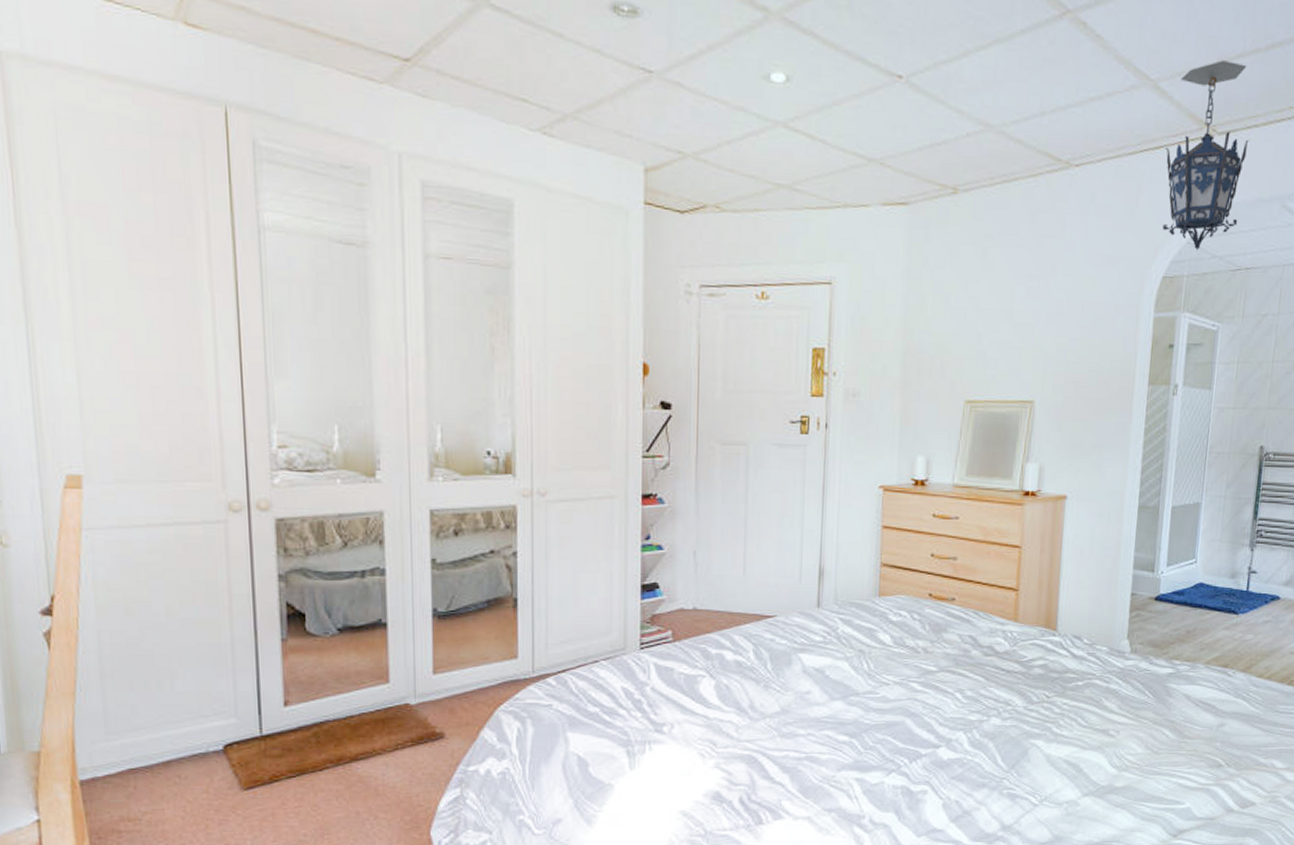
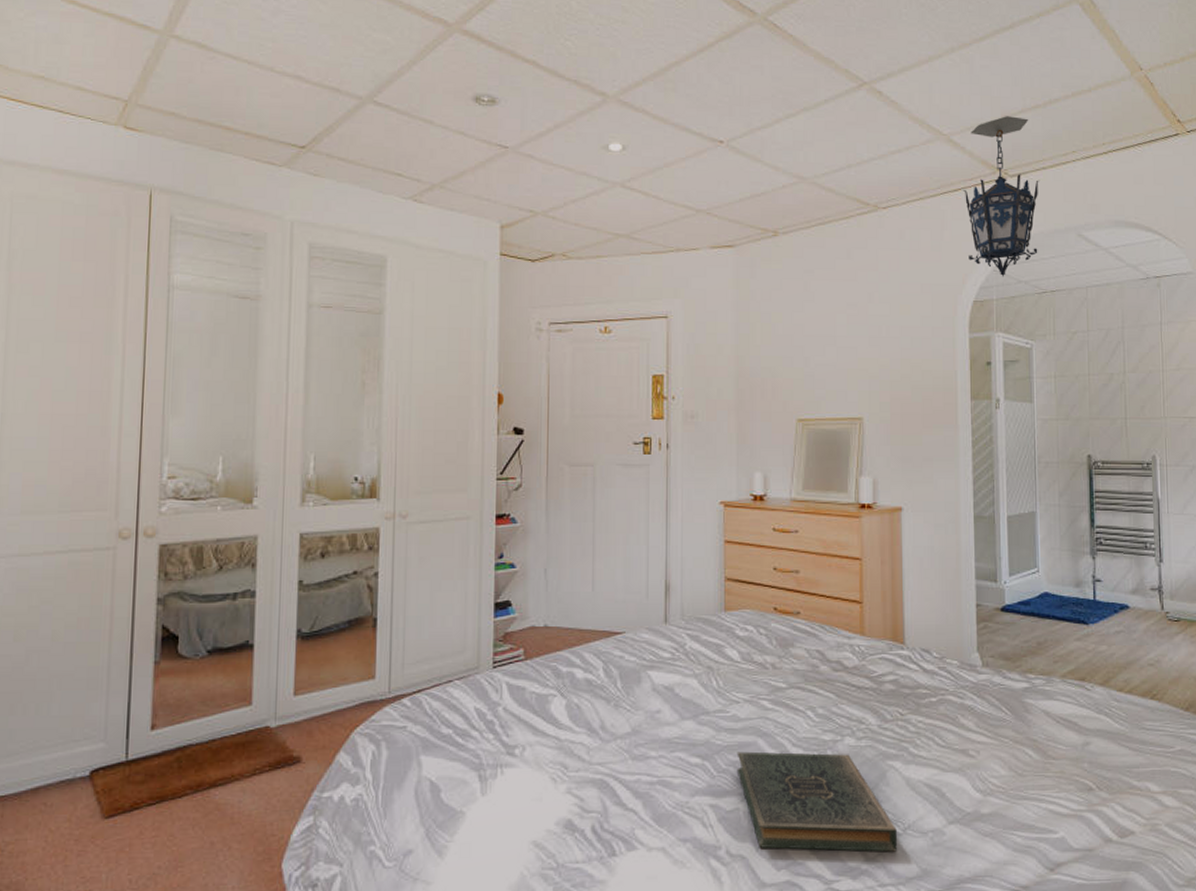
book: none [883,730,1034,821] -> present [736,751,898,852]

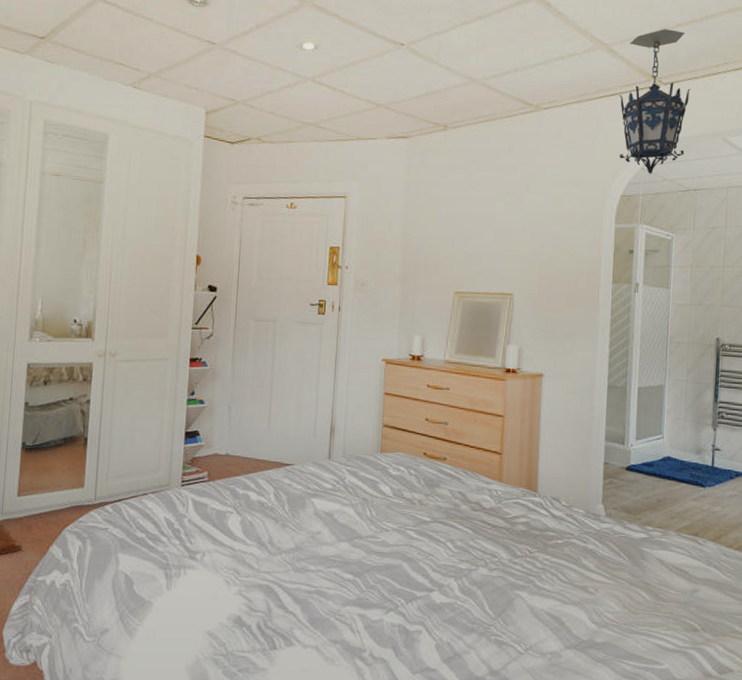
book: present [736,751,898,852] -> none [383,572,520,668]

